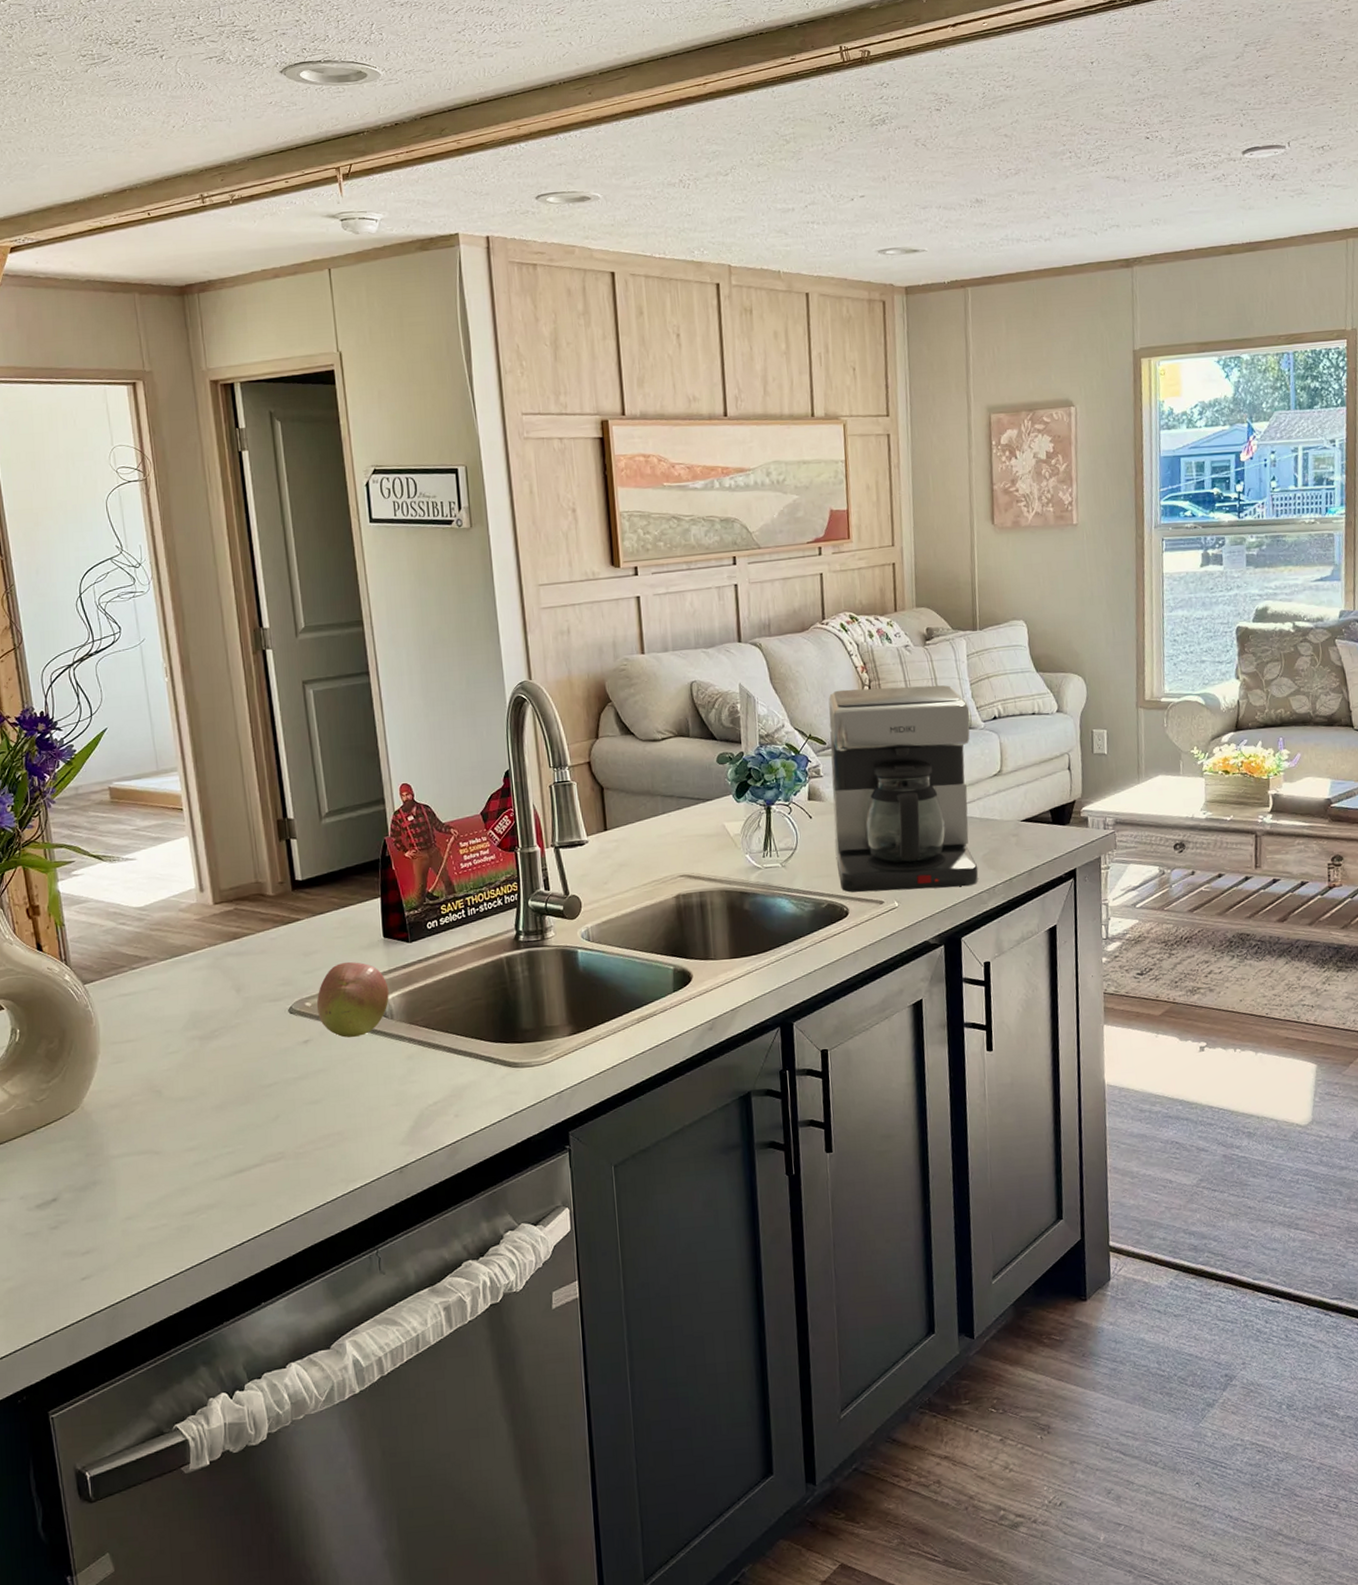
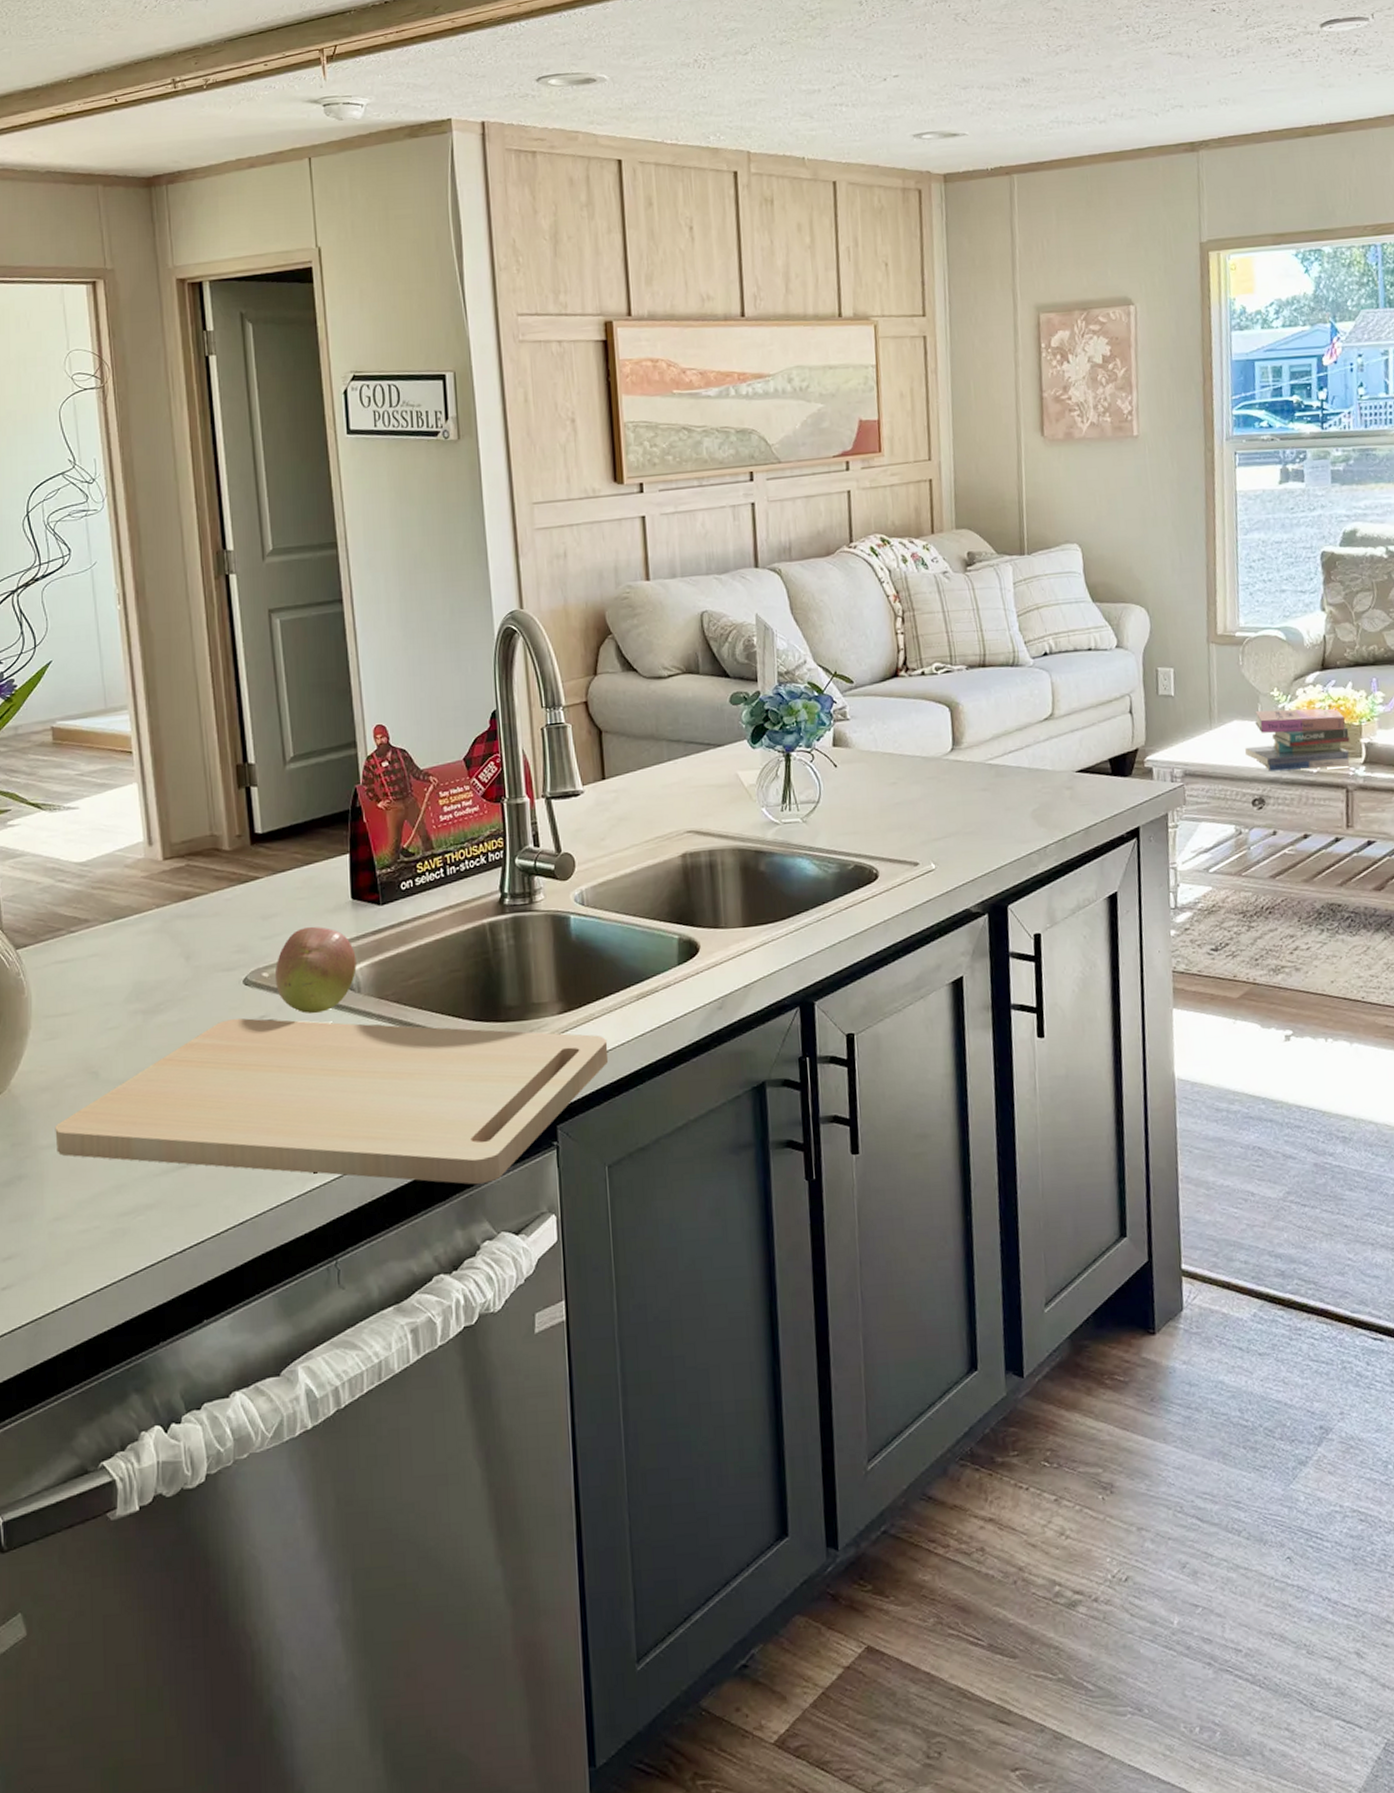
cutting board: none [124,1042,614,1184] -> present [55,1018,609,1185]
coffee maker: present [828,685,979,893] -> none [856,616,1028,853]
books: none [1168,764,1259,820] -> present [1244,707,1350,772]

